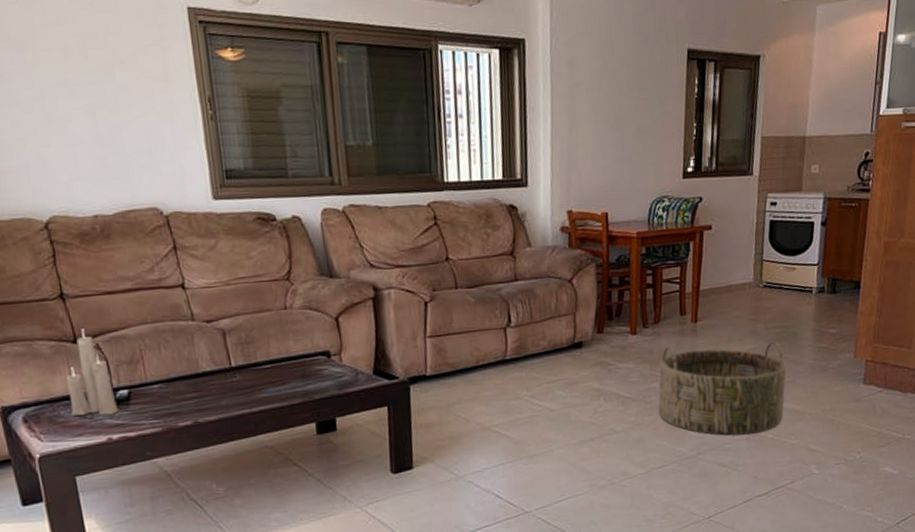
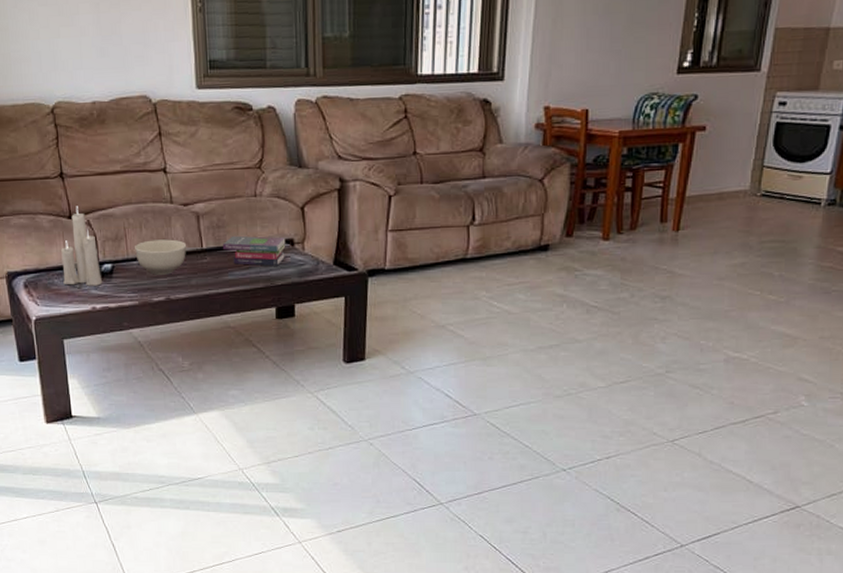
bowl: none [152,359,214,398] -> present [134,239,187,275]
books: none [254,349,322,381] -> present [223,235,286,266]
basket: present [658,341,786,435] -> none [626,254,780,356]

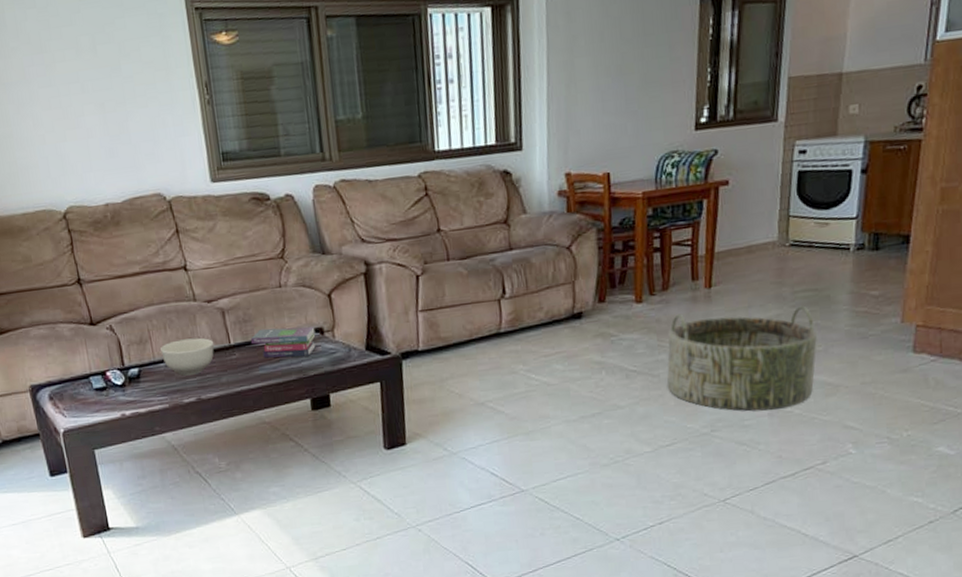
candle: present [61,206,103,286] -> none [84,311,131,394]
basket: none [626,254,780,356] -> present [666,305,817,411]

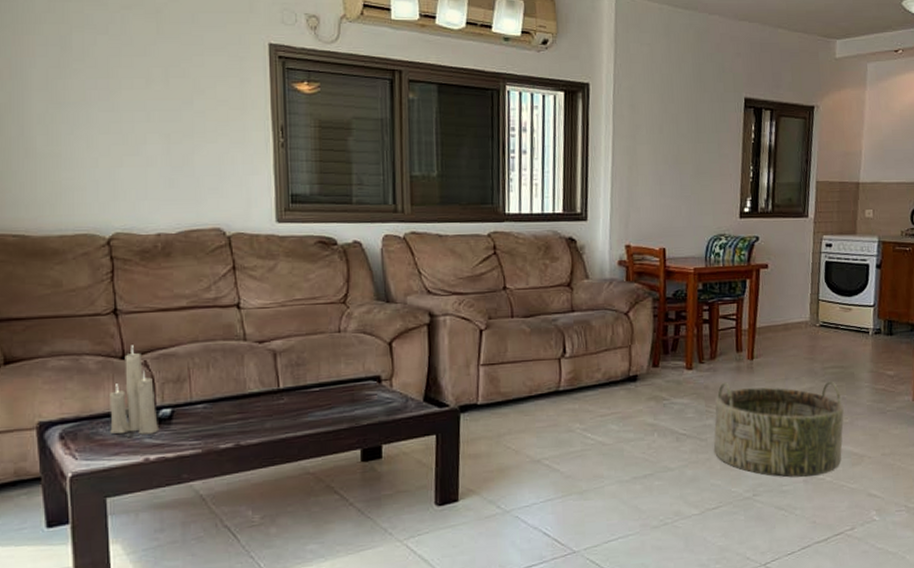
candle: none [84,311,131,394] -> present [110,345,160,435]
bowl: present [159,337,214,376] -> none [199,379,261,419]
books: present [251,326,316,358] -> none [303,373,372,405]

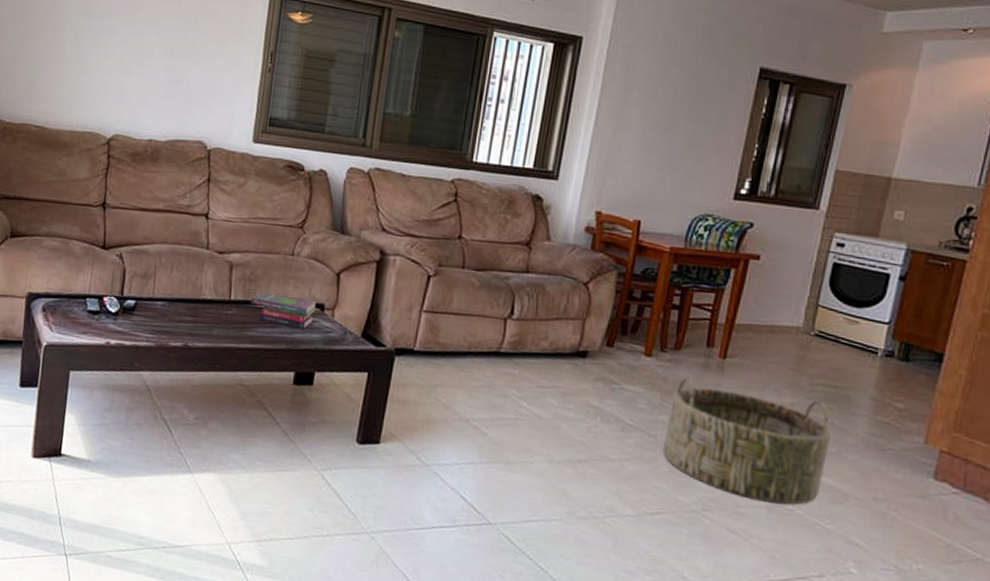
candle: present [110,345,160,435] -> none [82,237,125,321]
books: none [303,373,372,405] -> present [251,291,317,329]

